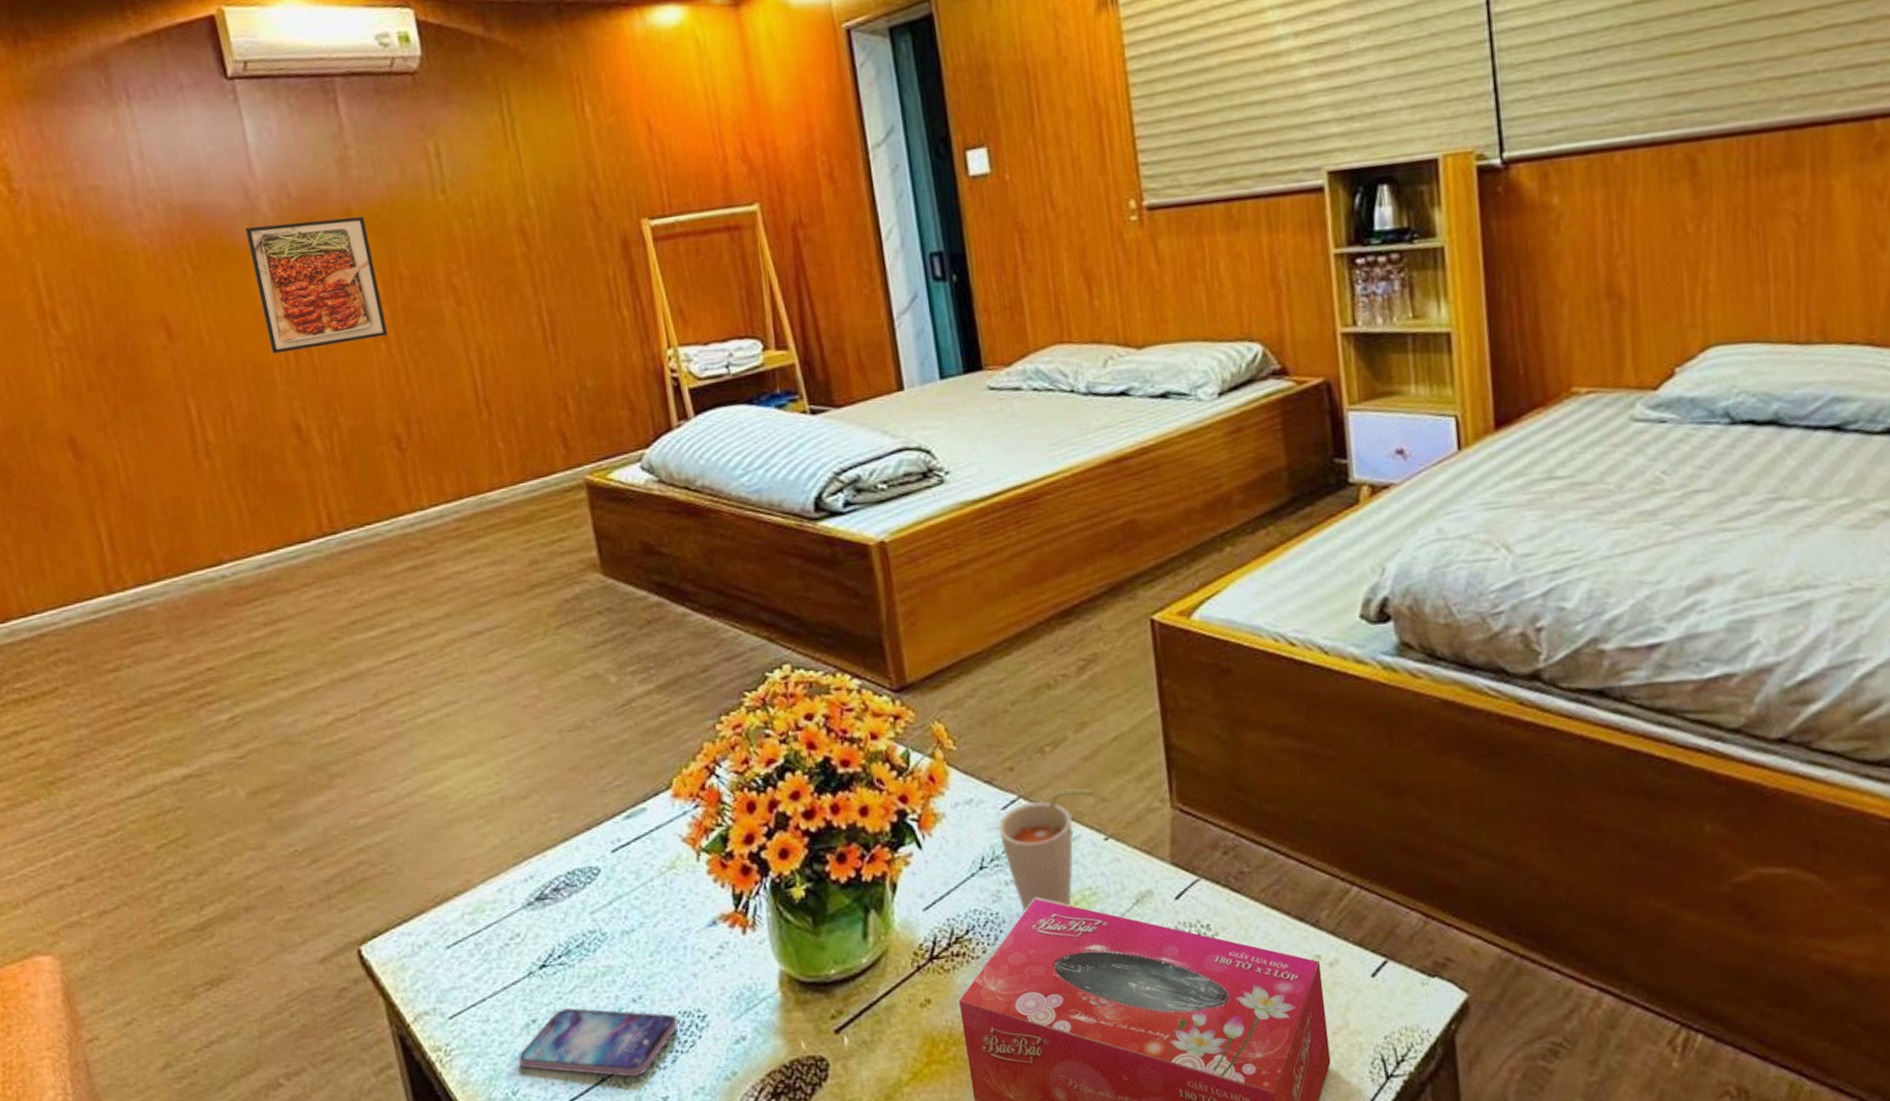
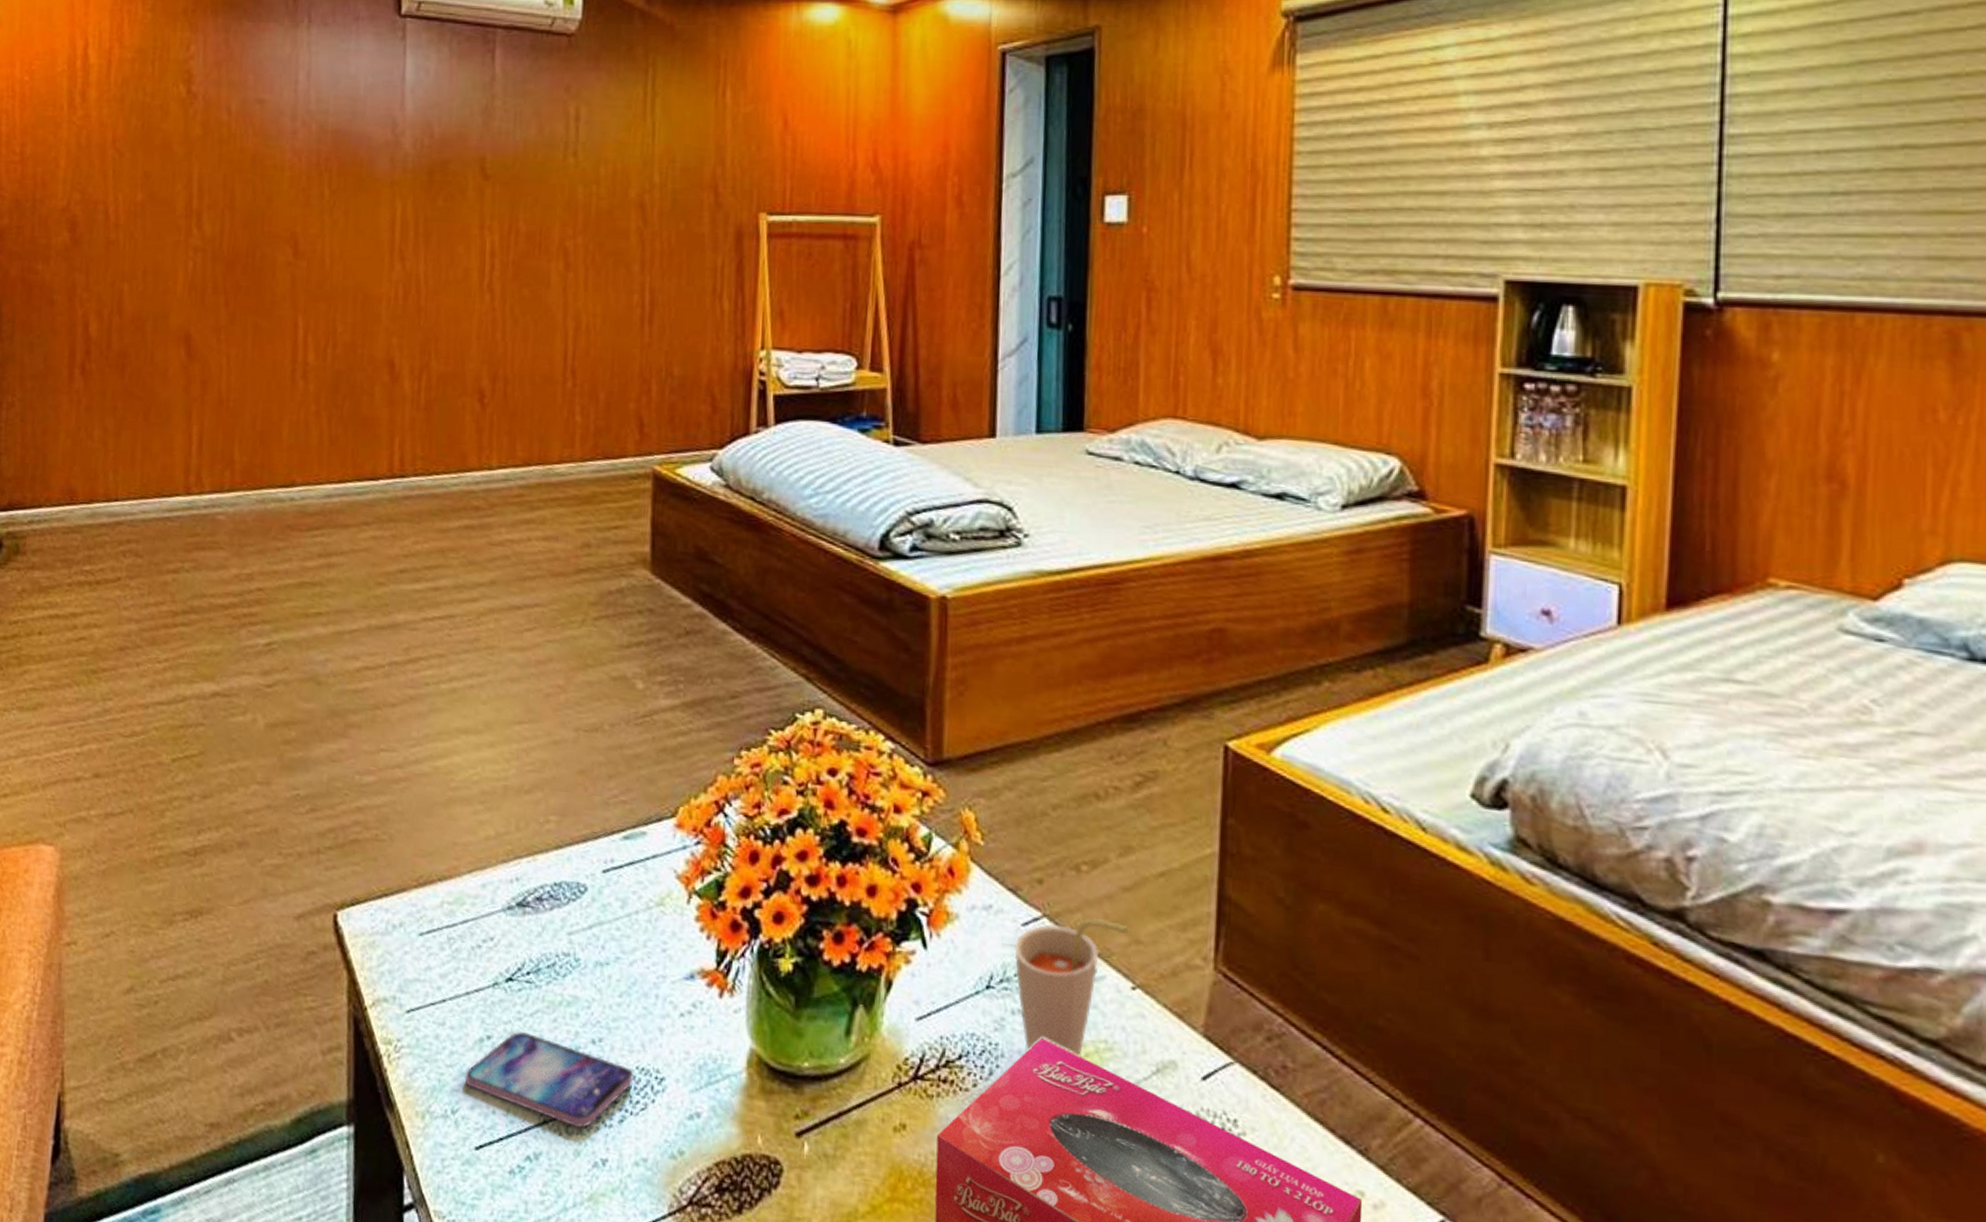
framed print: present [245,217,388,354] -> none [383,160,496,289]

